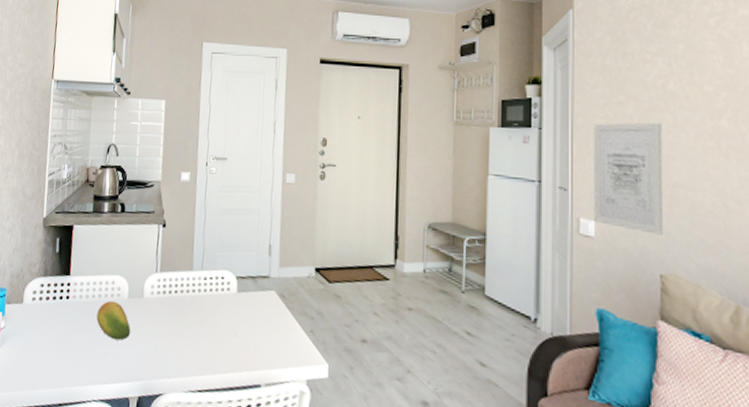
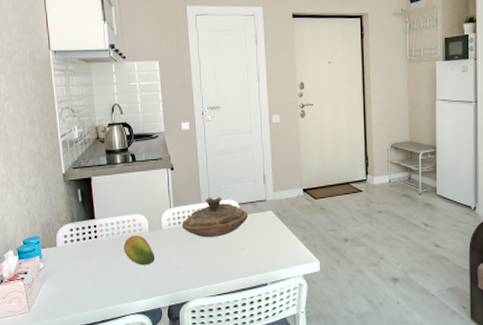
decorative bowl: none [167,265,247,317] -> present [182,197,249,238]

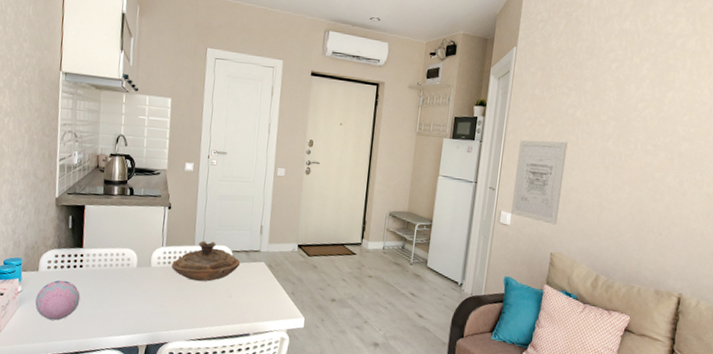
decorative egg: none [58,252,100,292] -> present [35,280,81,321]
fruit: present [124,235,155,265] -> none [108,269,140,302]

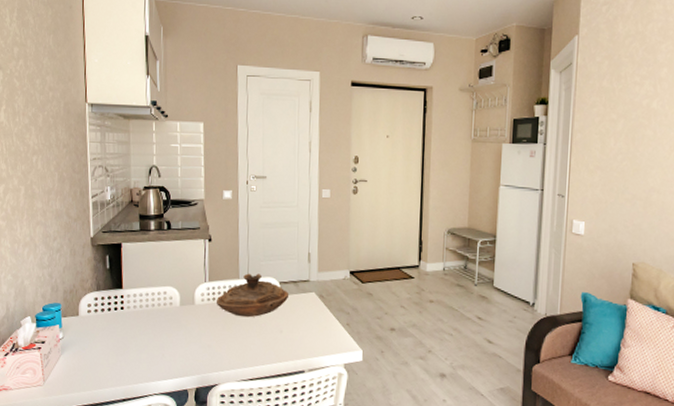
decorative egg: present [35,280,81,321] -> none [78,324,124,367]
wall art: present [511,139,568,225] -> none [584,137,644,231]

